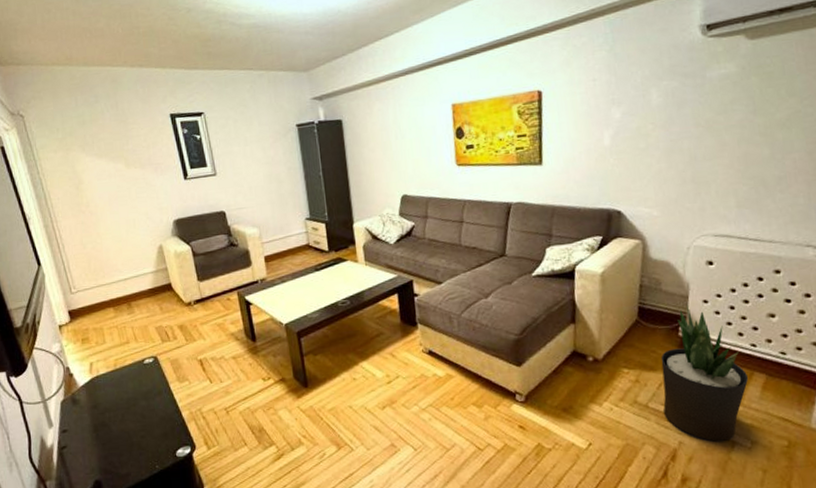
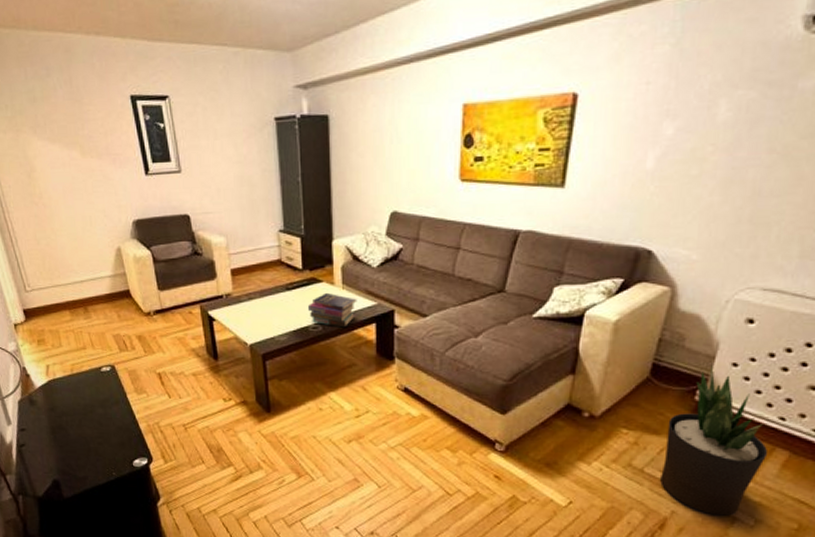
books: none [335,269,379,301] -> present [307,292,357,328]

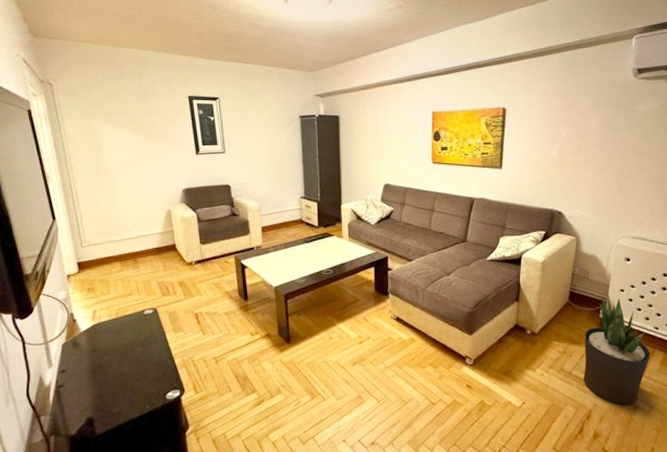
books: present [307,292,357,328] -> none [321,244,360,271]

